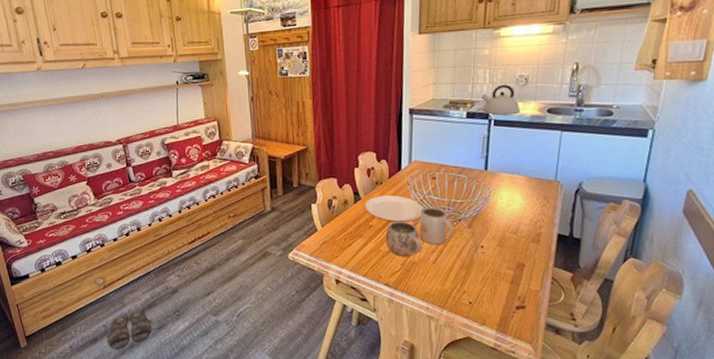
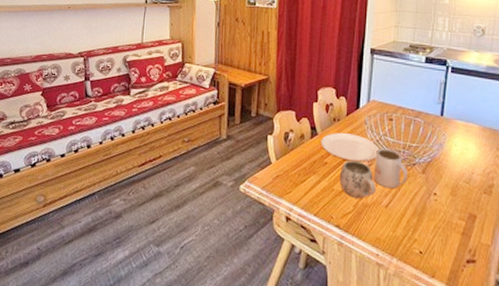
slippers: present [106,310,152,350] -> none [39,233,90,277]
kettle: present [480,84,521,116] -> none [439,33,477,64]

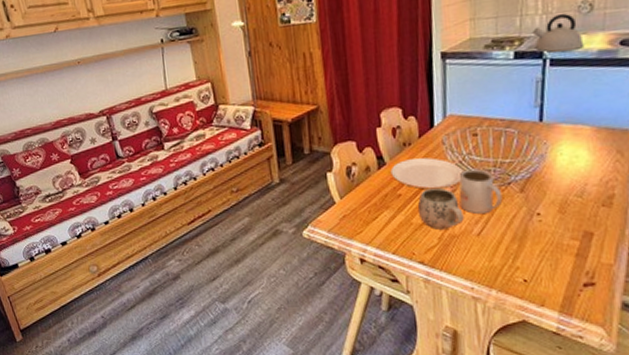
kettle: none [439,33,477,64] -> present [532,13,585,53]

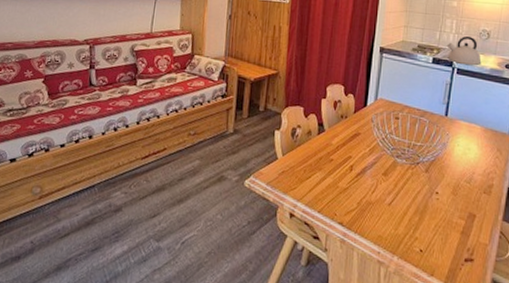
plate: present [390,157,463,190] -> none [327,130,385,160]
mug: present [417,187,464,230] -> none [344,157,380,196]
mug: present [459,168,503,215] -> none [378,146,412,187]

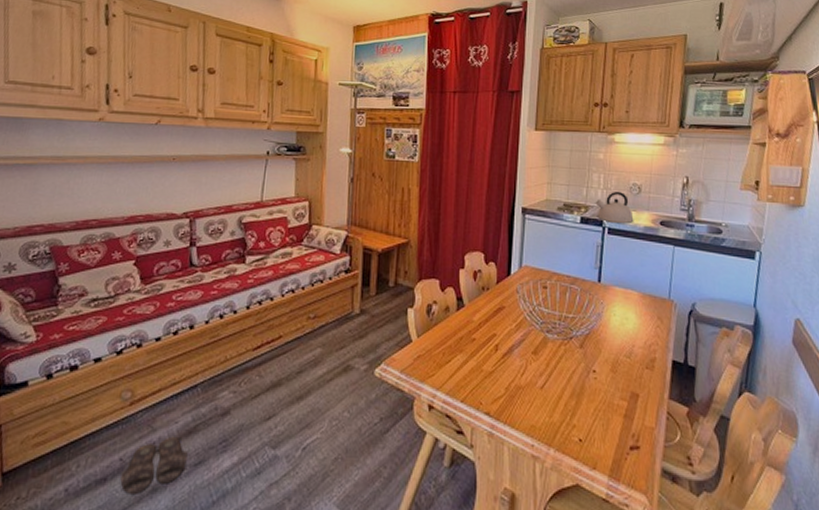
slippers: none [31,227,87,272] -> present [120,437,188,496]

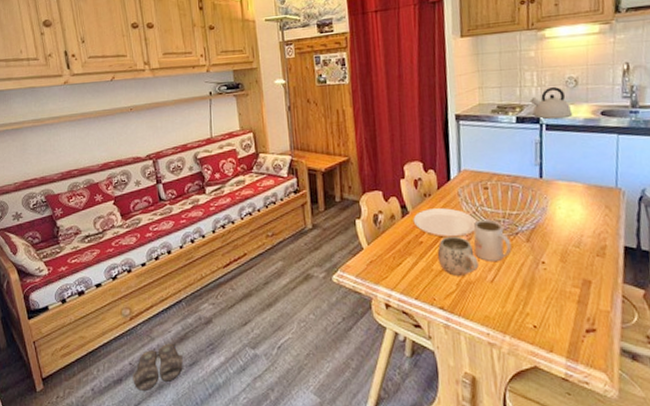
plate: none [468,304,533,337] -> present [413,208,477,238]
mug: none [489,335,530,379] -> present [437,236,479,276]
mug: none [527,320,565,367] -> present [473,219,512,262]

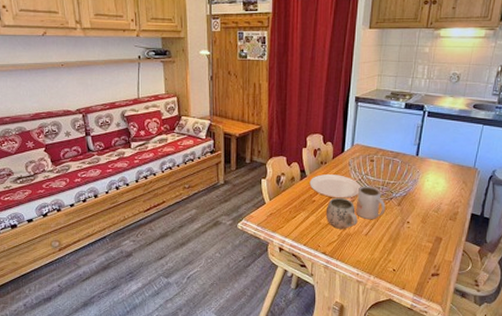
slippers: present [133,344,183,392] -> none [61,271,105,308]
kettle: present [529,86,573,120] -> none [418,80,451,108]

